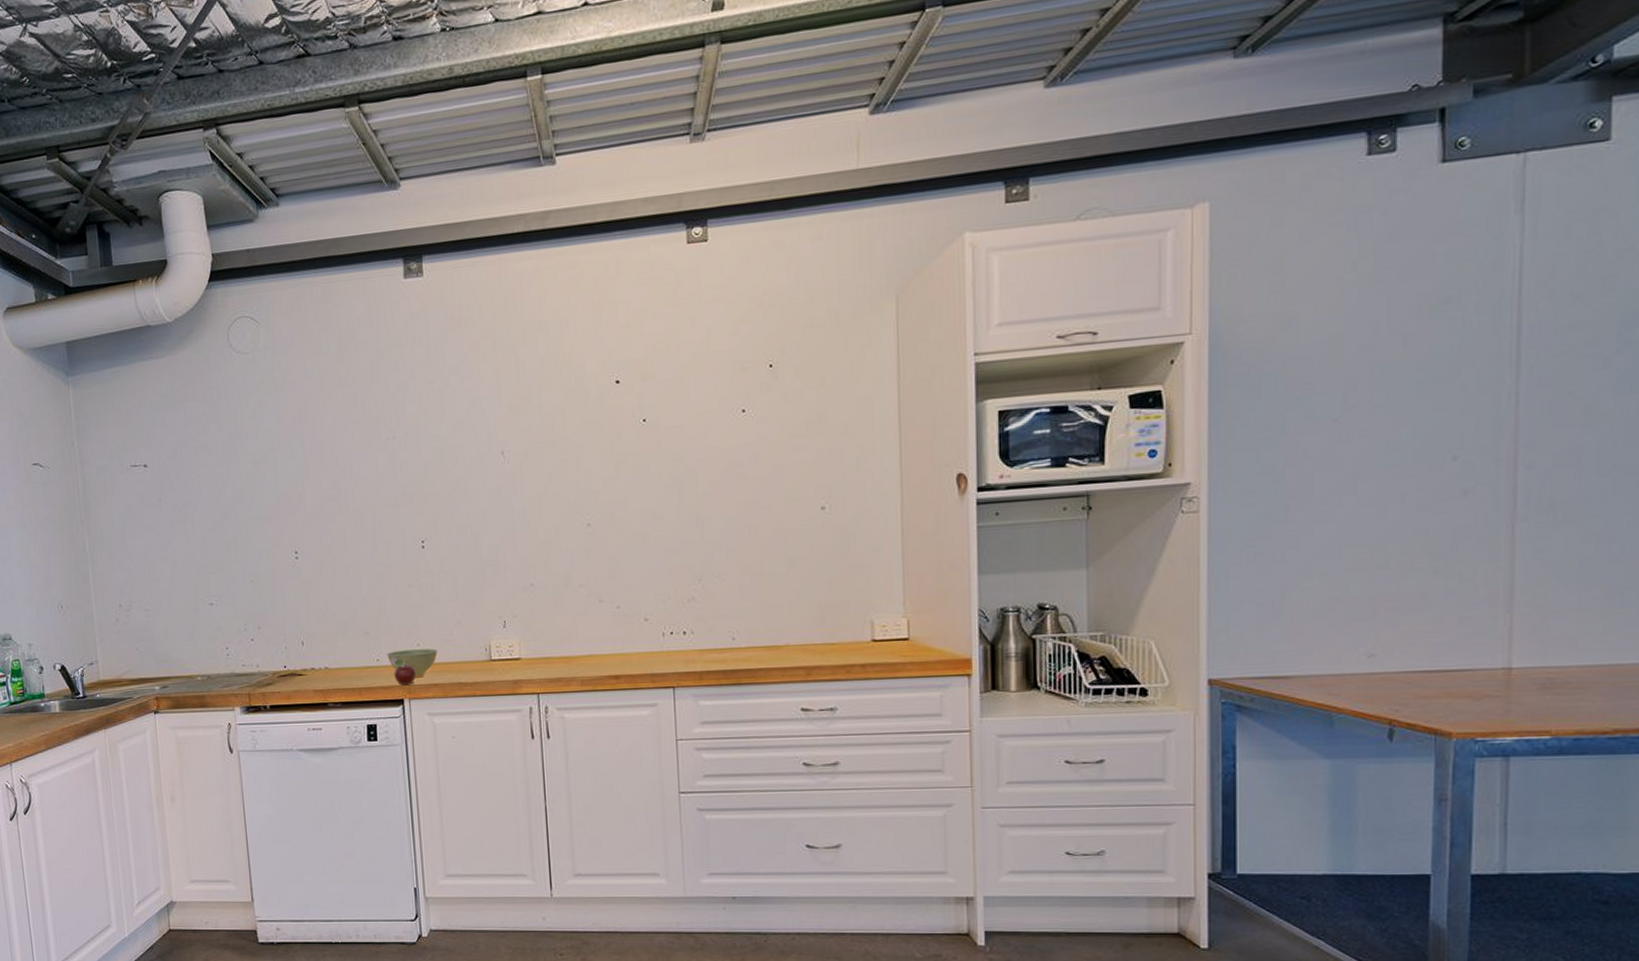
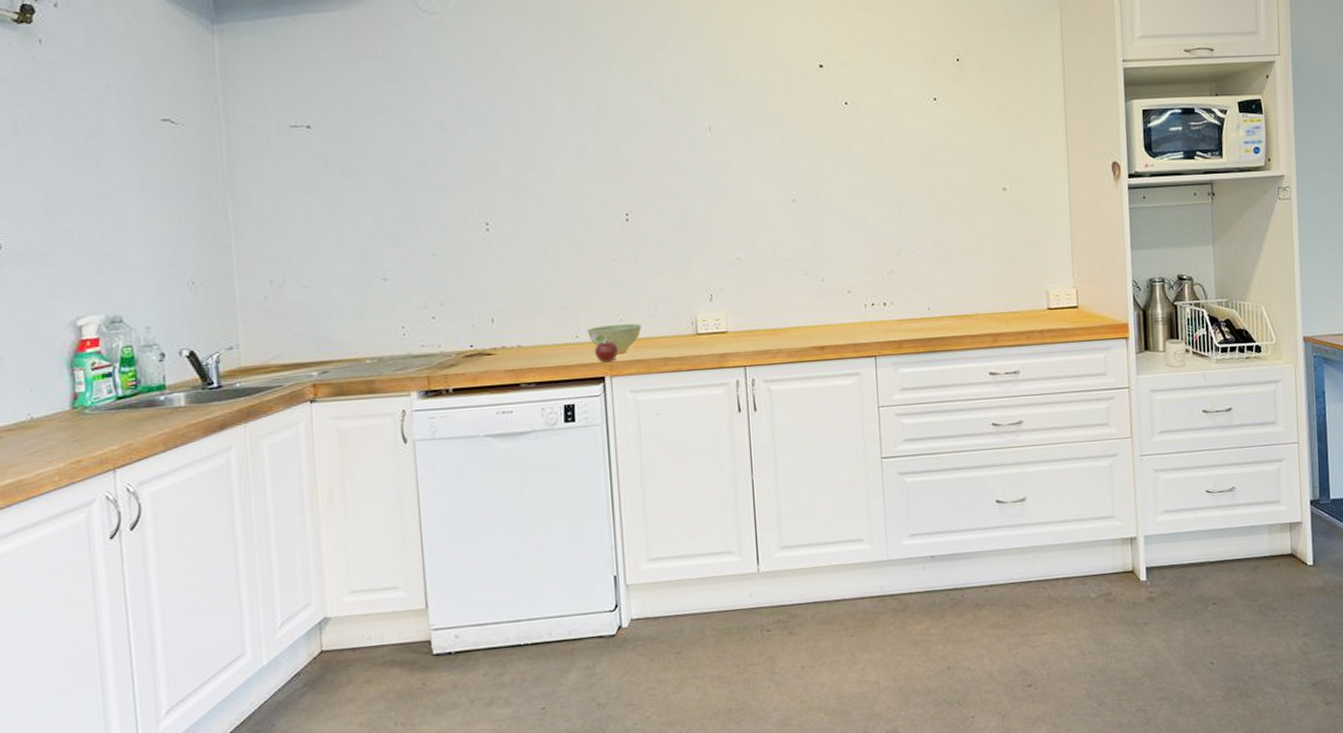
mug: none [1018,677,1054,711] -> present [1165,338,1192,368]

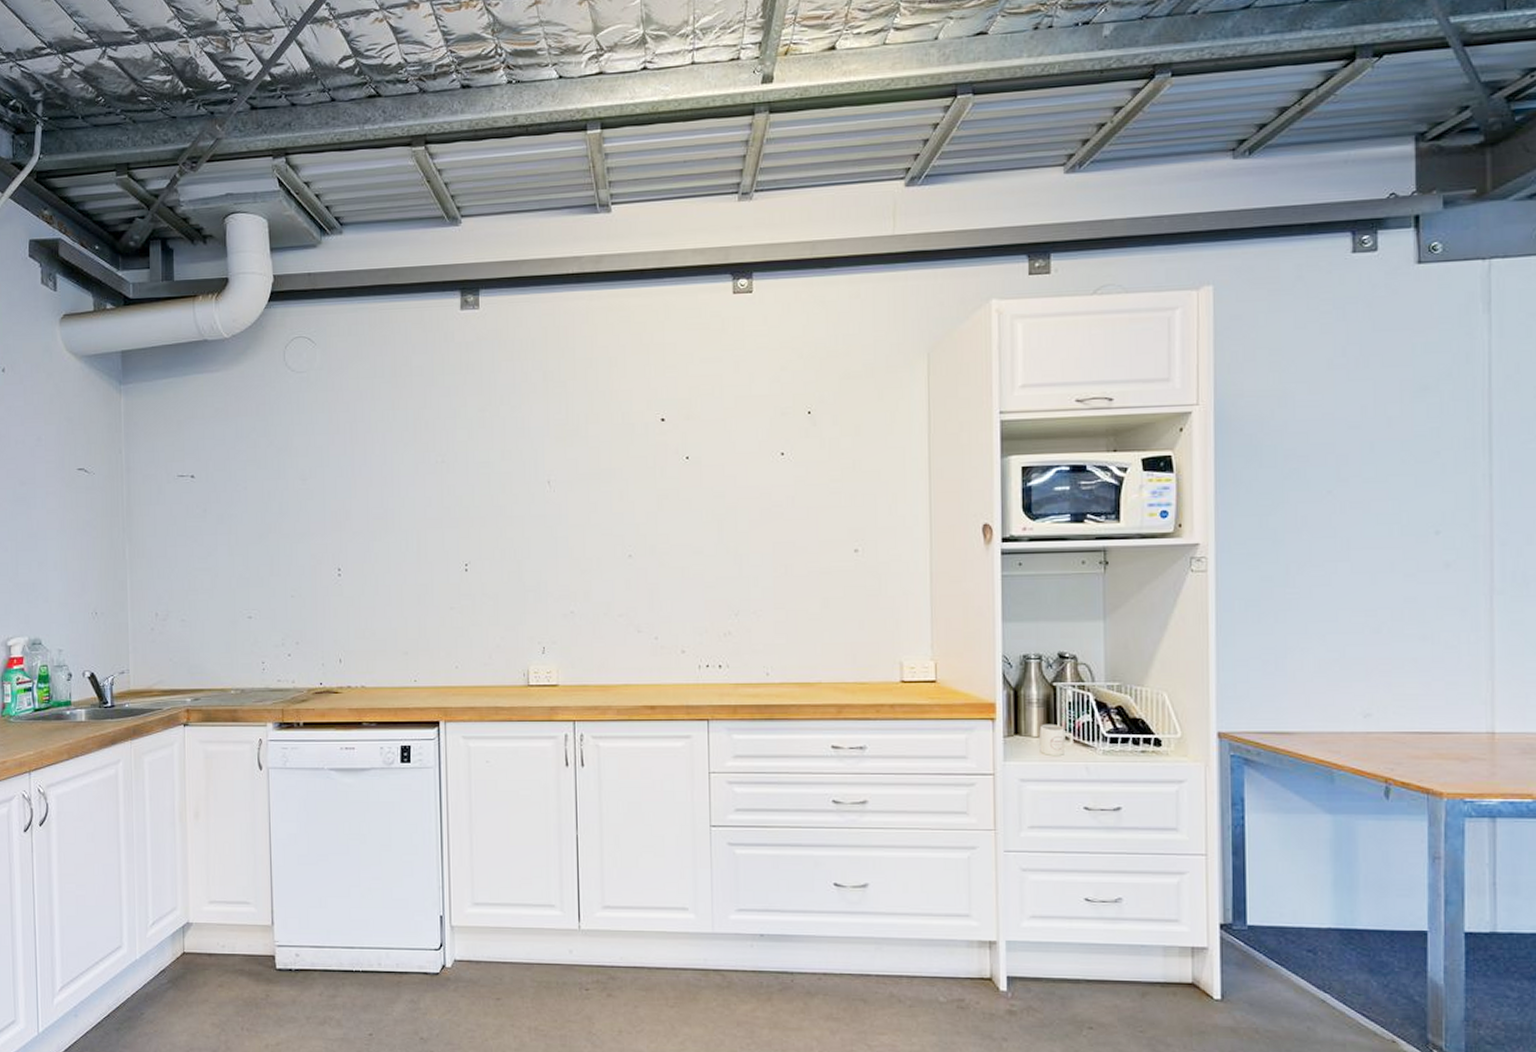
bowl: present [587,323,642,356] -> none [425,672,476,702]
fruit: present [590,331,619,363] -> none [427,676,453,707]

